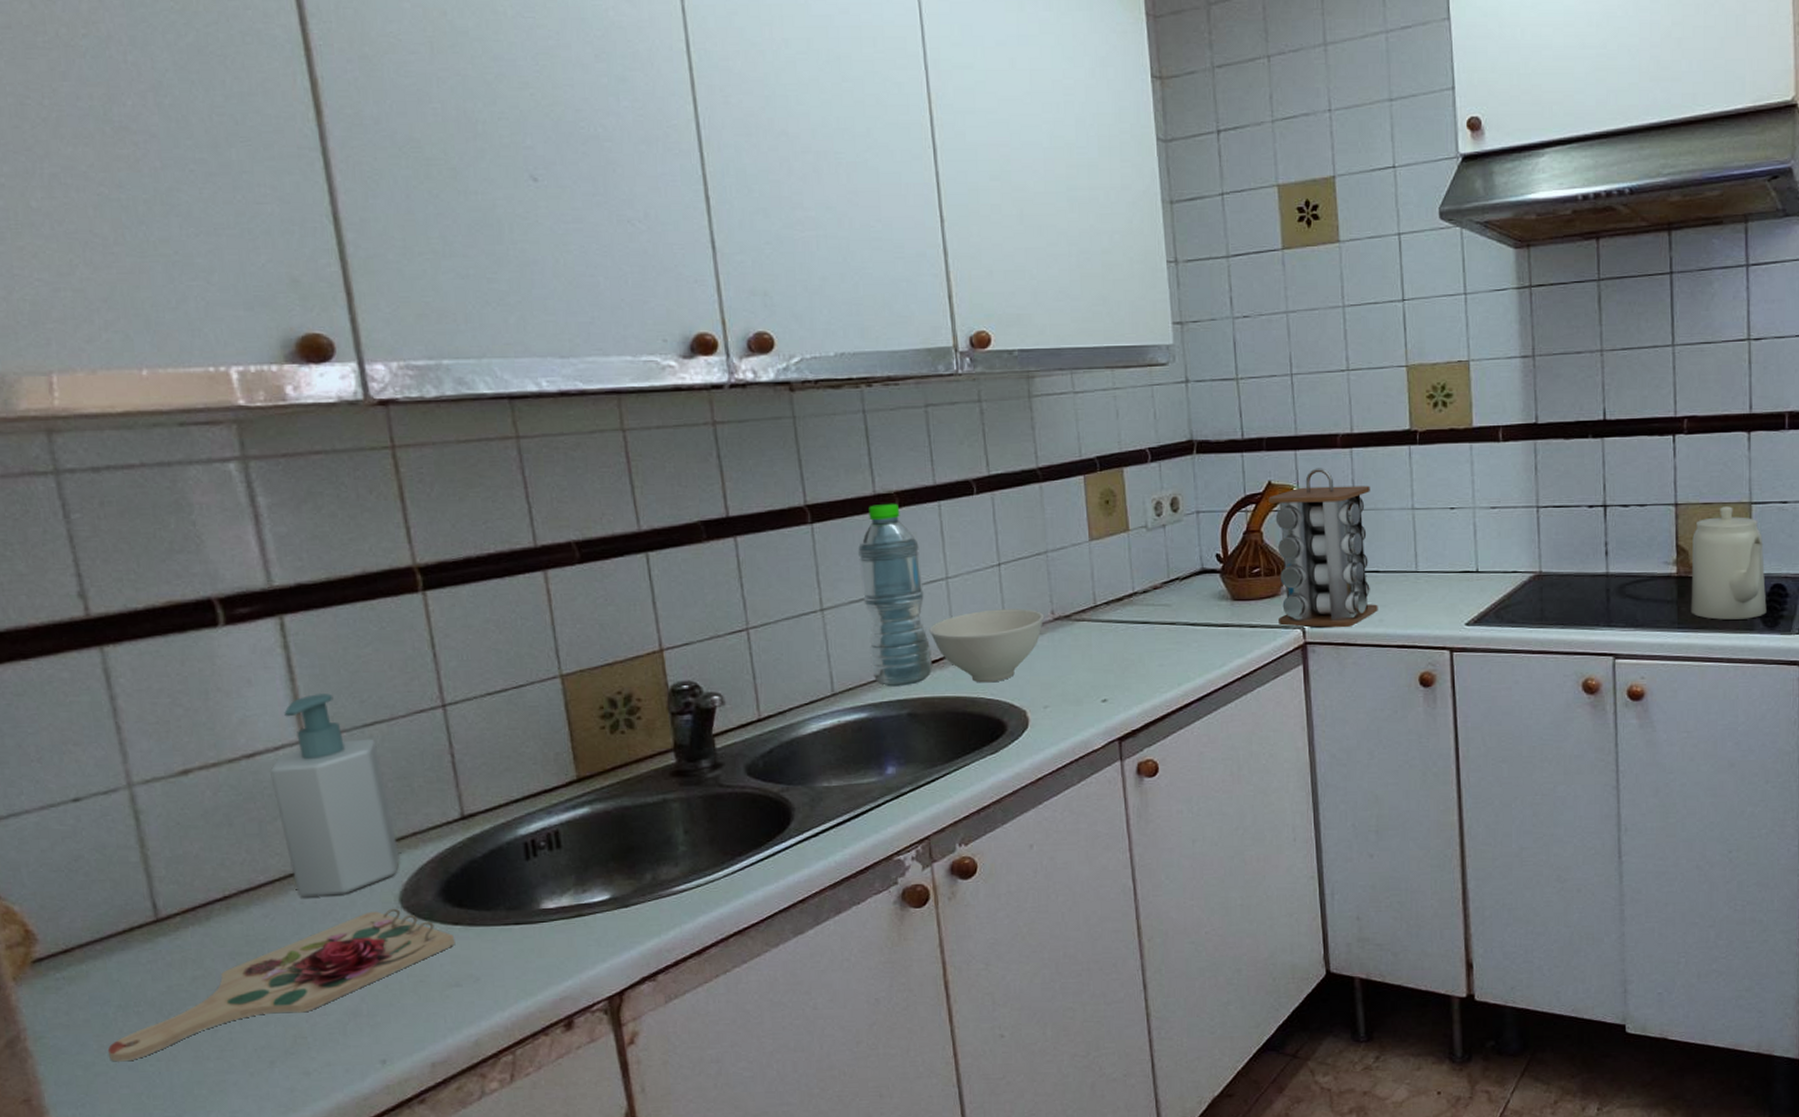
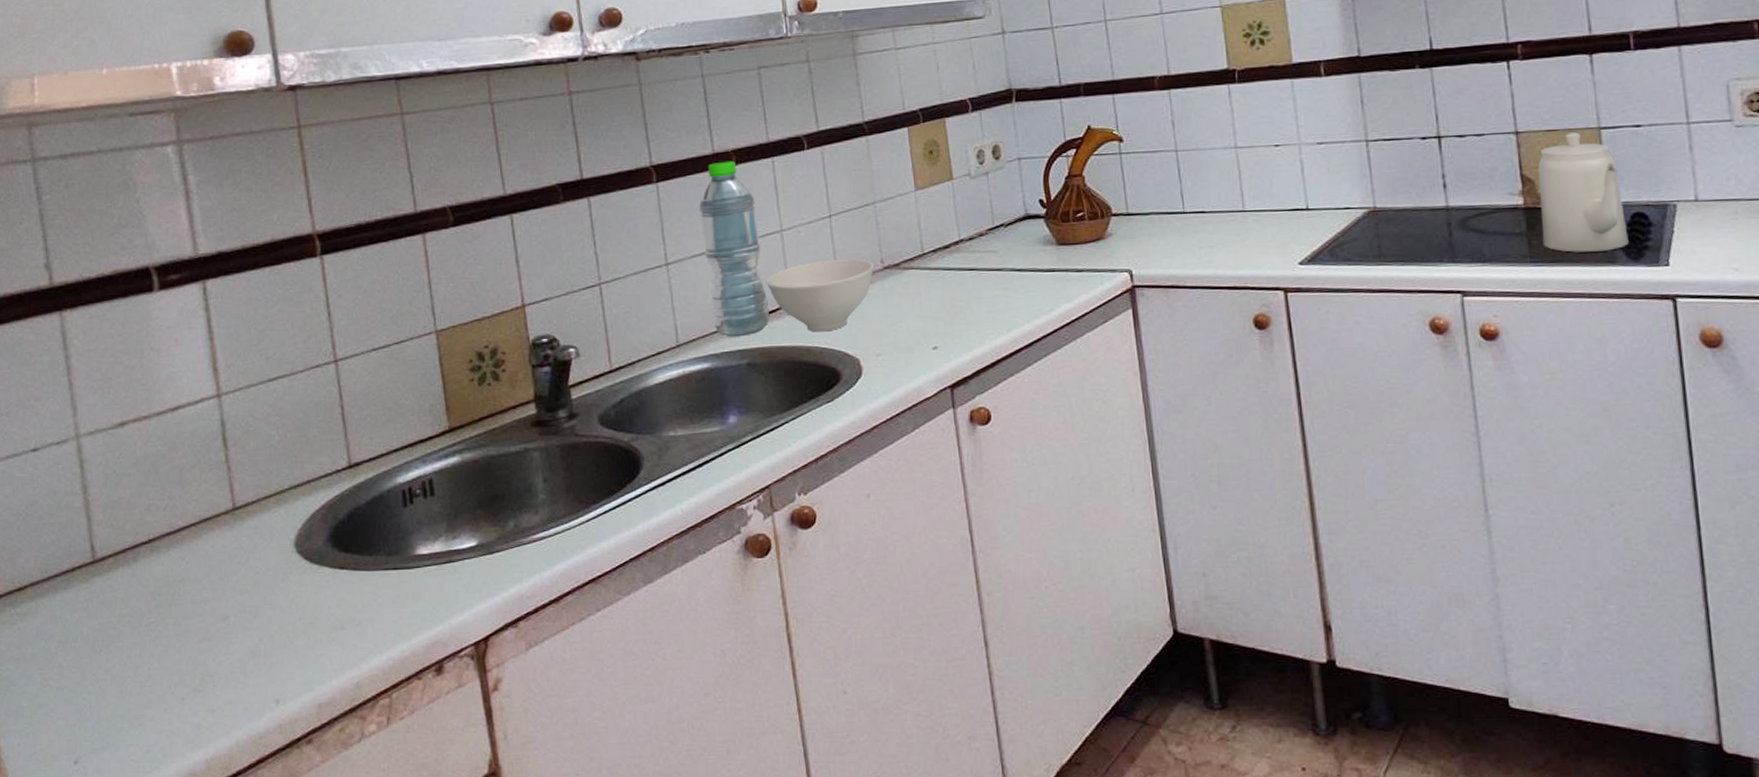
cutting board: present [107,908,456,1062] -> none [49,552,342,695]
soap bottle: present [270,694,400,898] -> none [190,351,295,542]
spice rack: present [1268,468,1378,629] -> none [1088,110,1206,272]

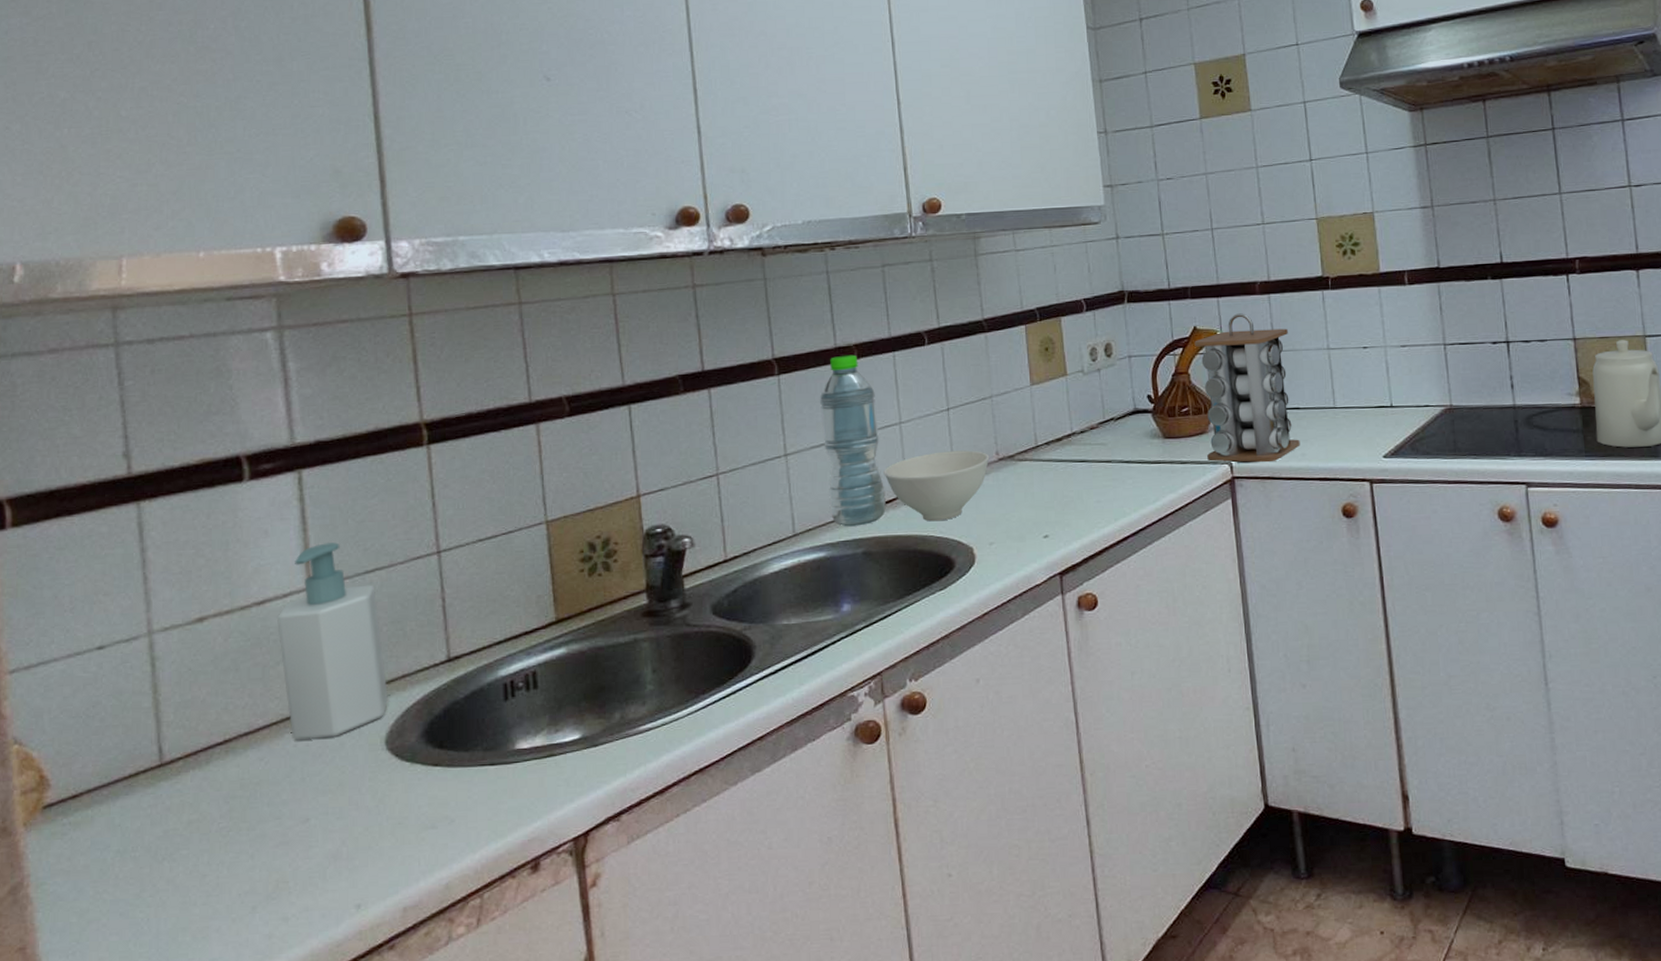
soap bottle: none [190,351,295,542] -> present [277,542,388,741]
spice rack: none [1088,110,1206,272] -> present [1194,313,1300,464]

